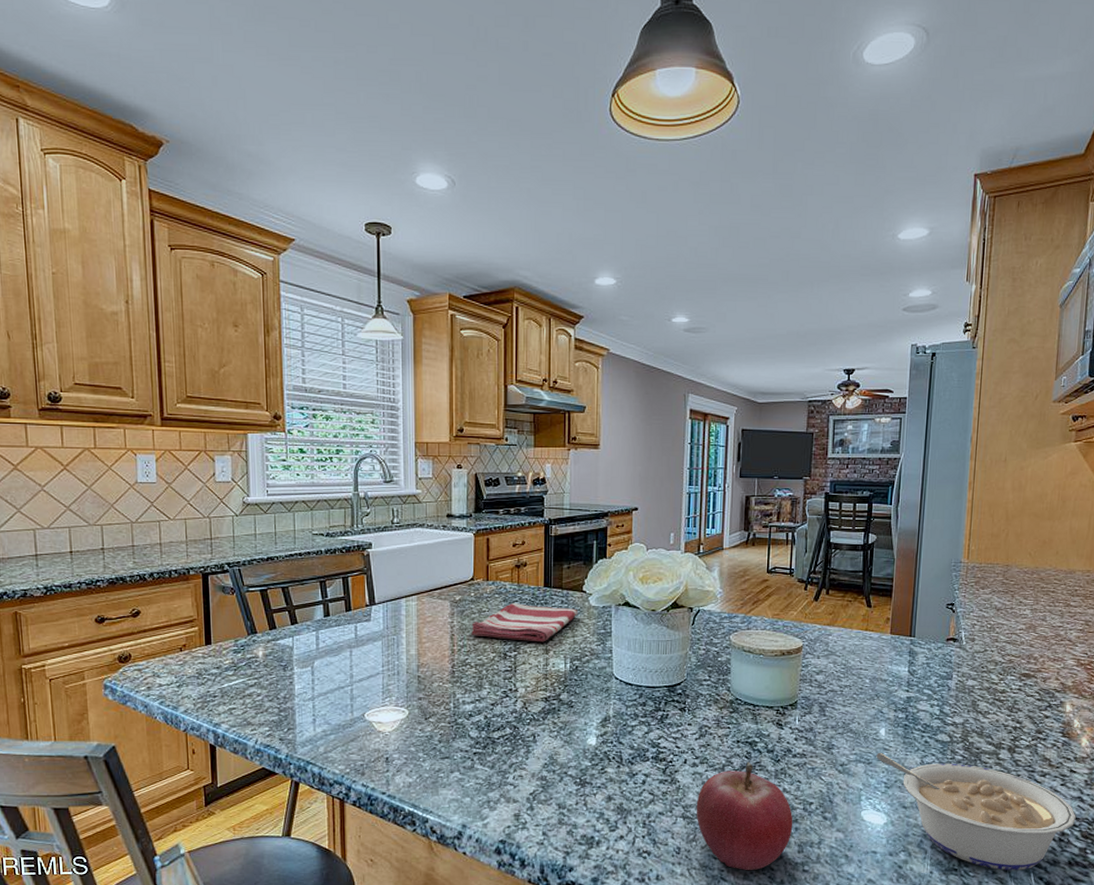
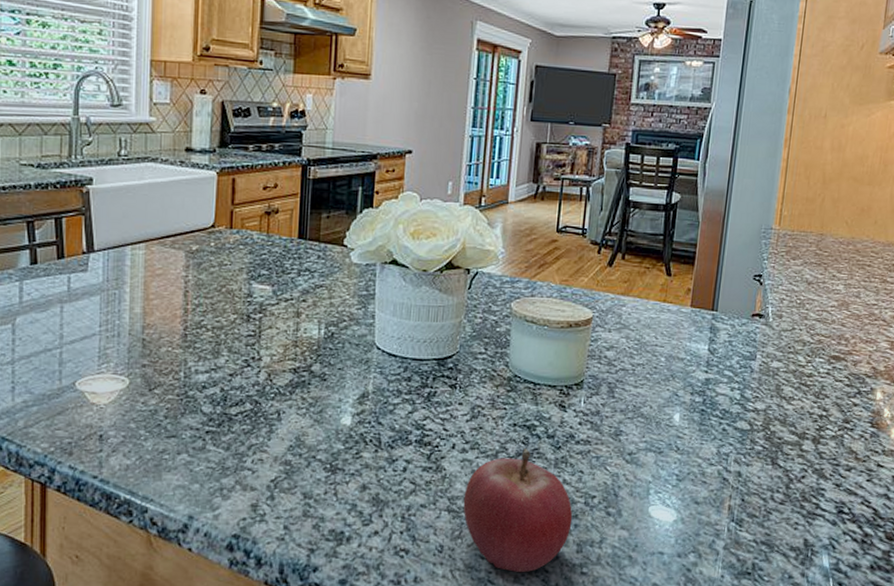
dish towel: present [471,602,579,642] -> none [209,255,338,304]
legume: present [876,752,1076,871] -> none [668,440,881,575]

